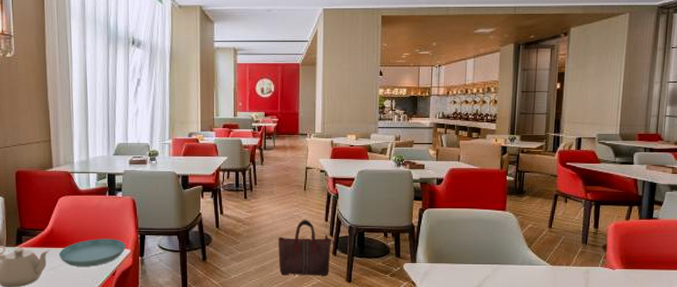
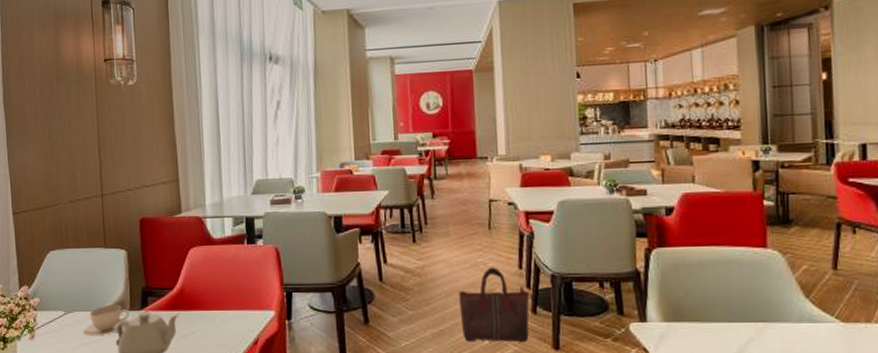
saucer: present [58,238,127,266] -> none [190,298,270,334]

